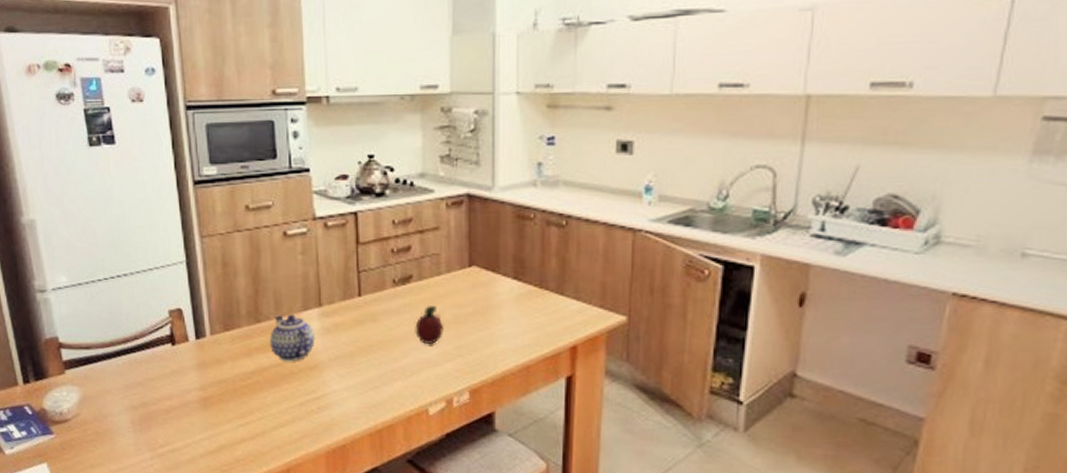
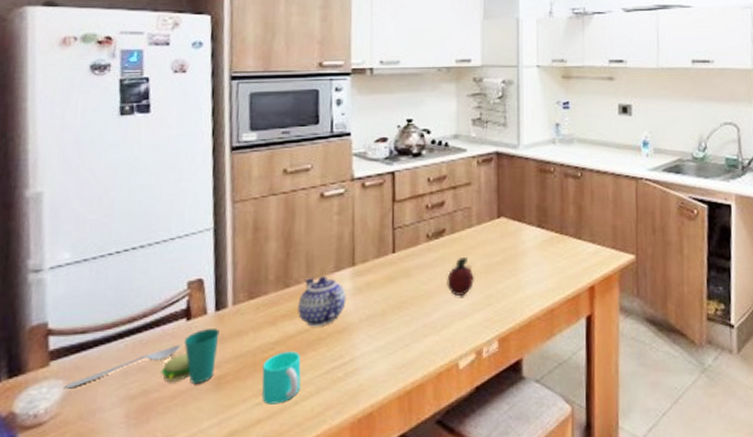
spoon: none [80,366,169,395] -> present [65,345,181,389]
cup: none [155,354,202,402] -> present [161,328,220,383]
cup: none [242,381,278,428] -> present [262,351,301,405]

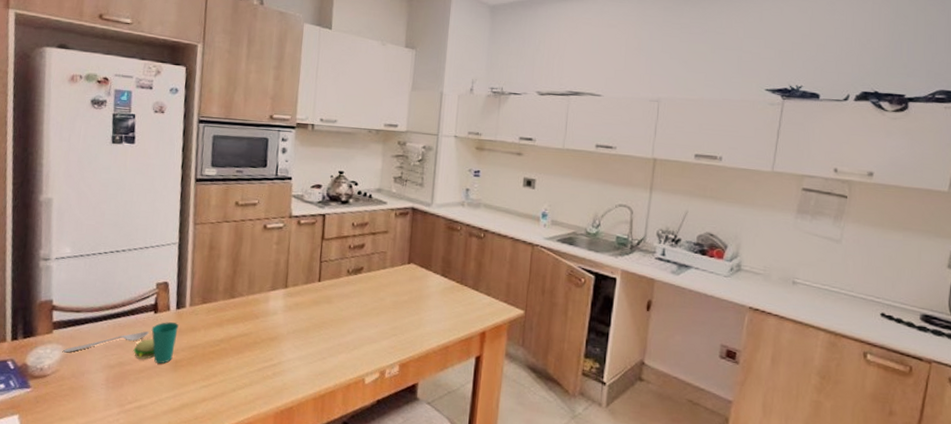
cup: present [262,351,301,405] -> none [208,348,239,389]
teapot: present [298,276,346,327] -> none [239,293,279,333]
fruit: present [447,257,474,296] -> none [361,293,384,324]

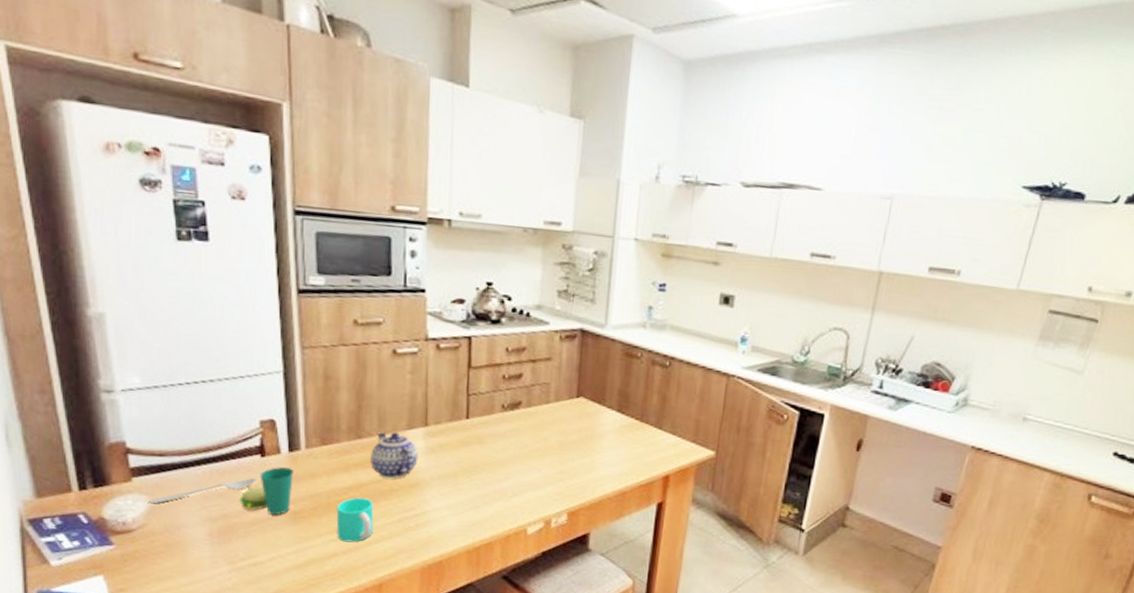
cup: none [208,348,239,389] -> present [336,497,374,543]
teapot: none [239,293,279,333] -> present [370,432,419,479]

